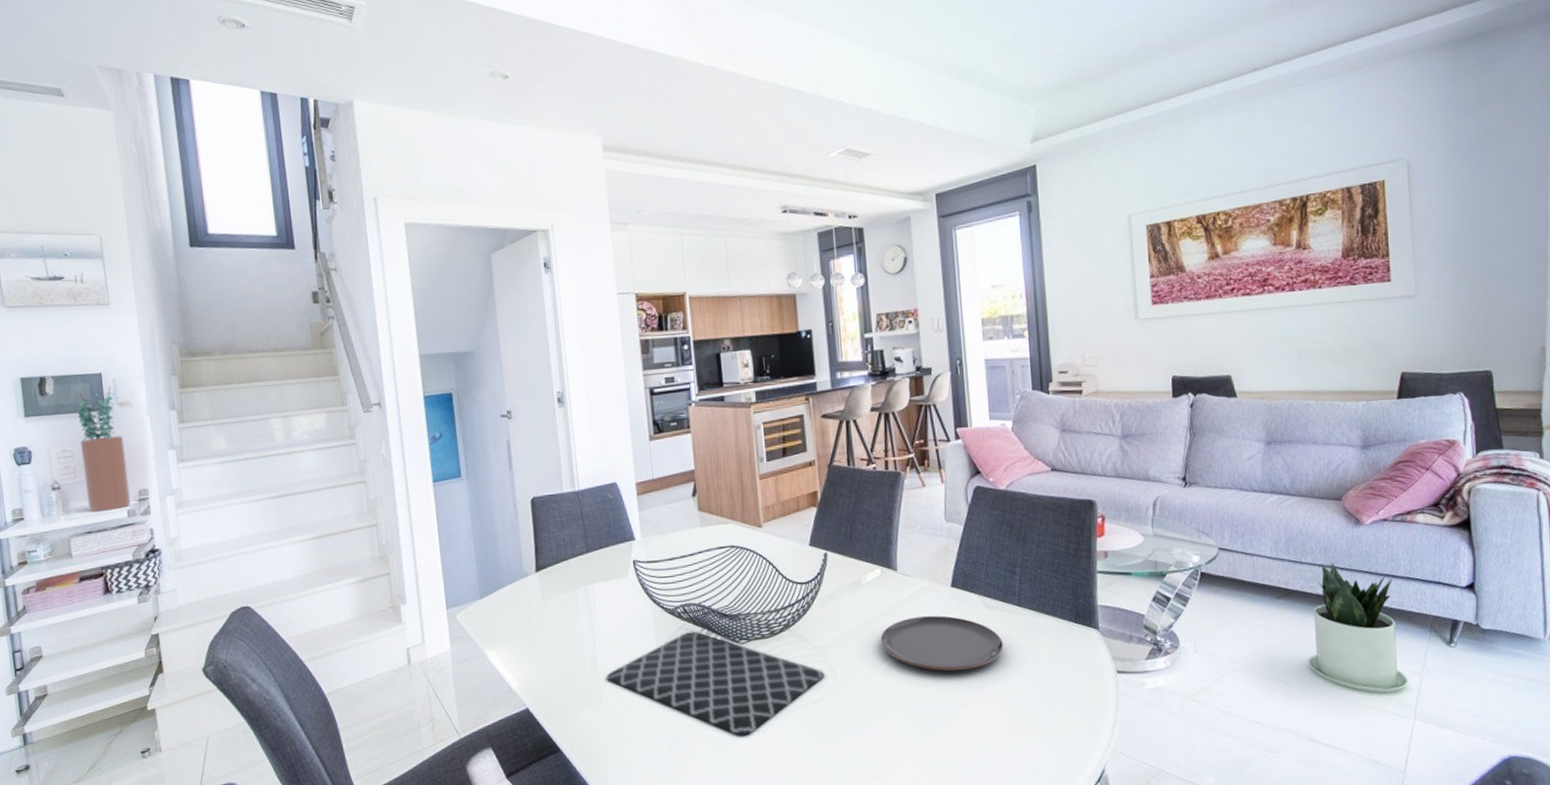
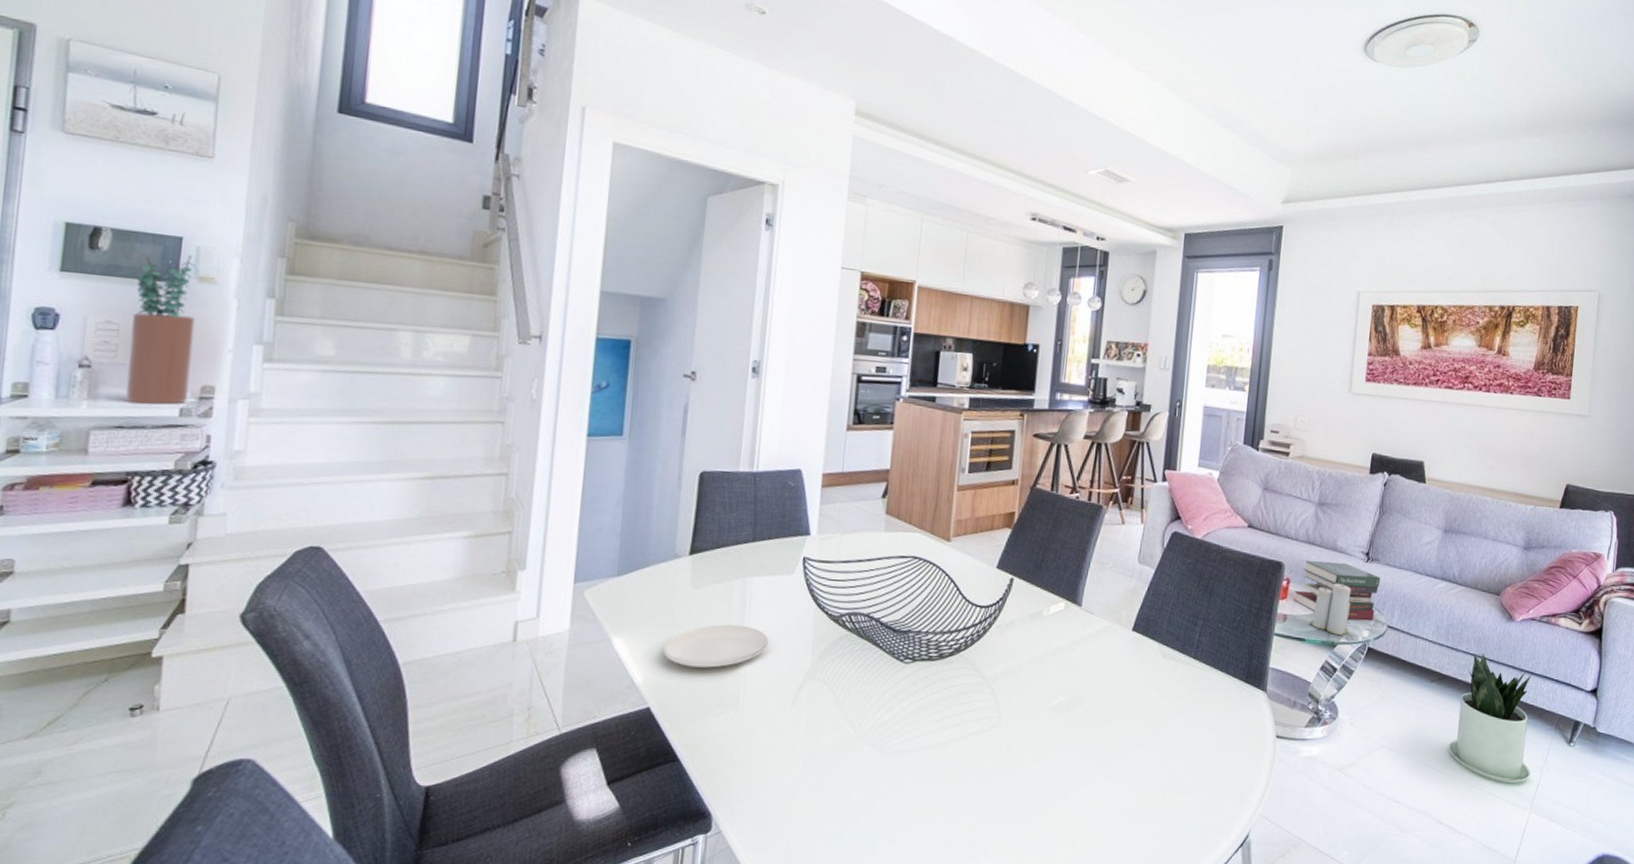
plate: none [529,627,618,670] -> present [663,624,770,668]
placemat: present [607,631,825,736] -> none [748,643,989,764]
plate: present [880,615,1003,671] -> none [1052,657,1173,719]
books: none [1111,492,1203,548] -> present [1293,561,1381,621]
candle: none [1133,509,1178,564] -> present [1310,580,1352,635]

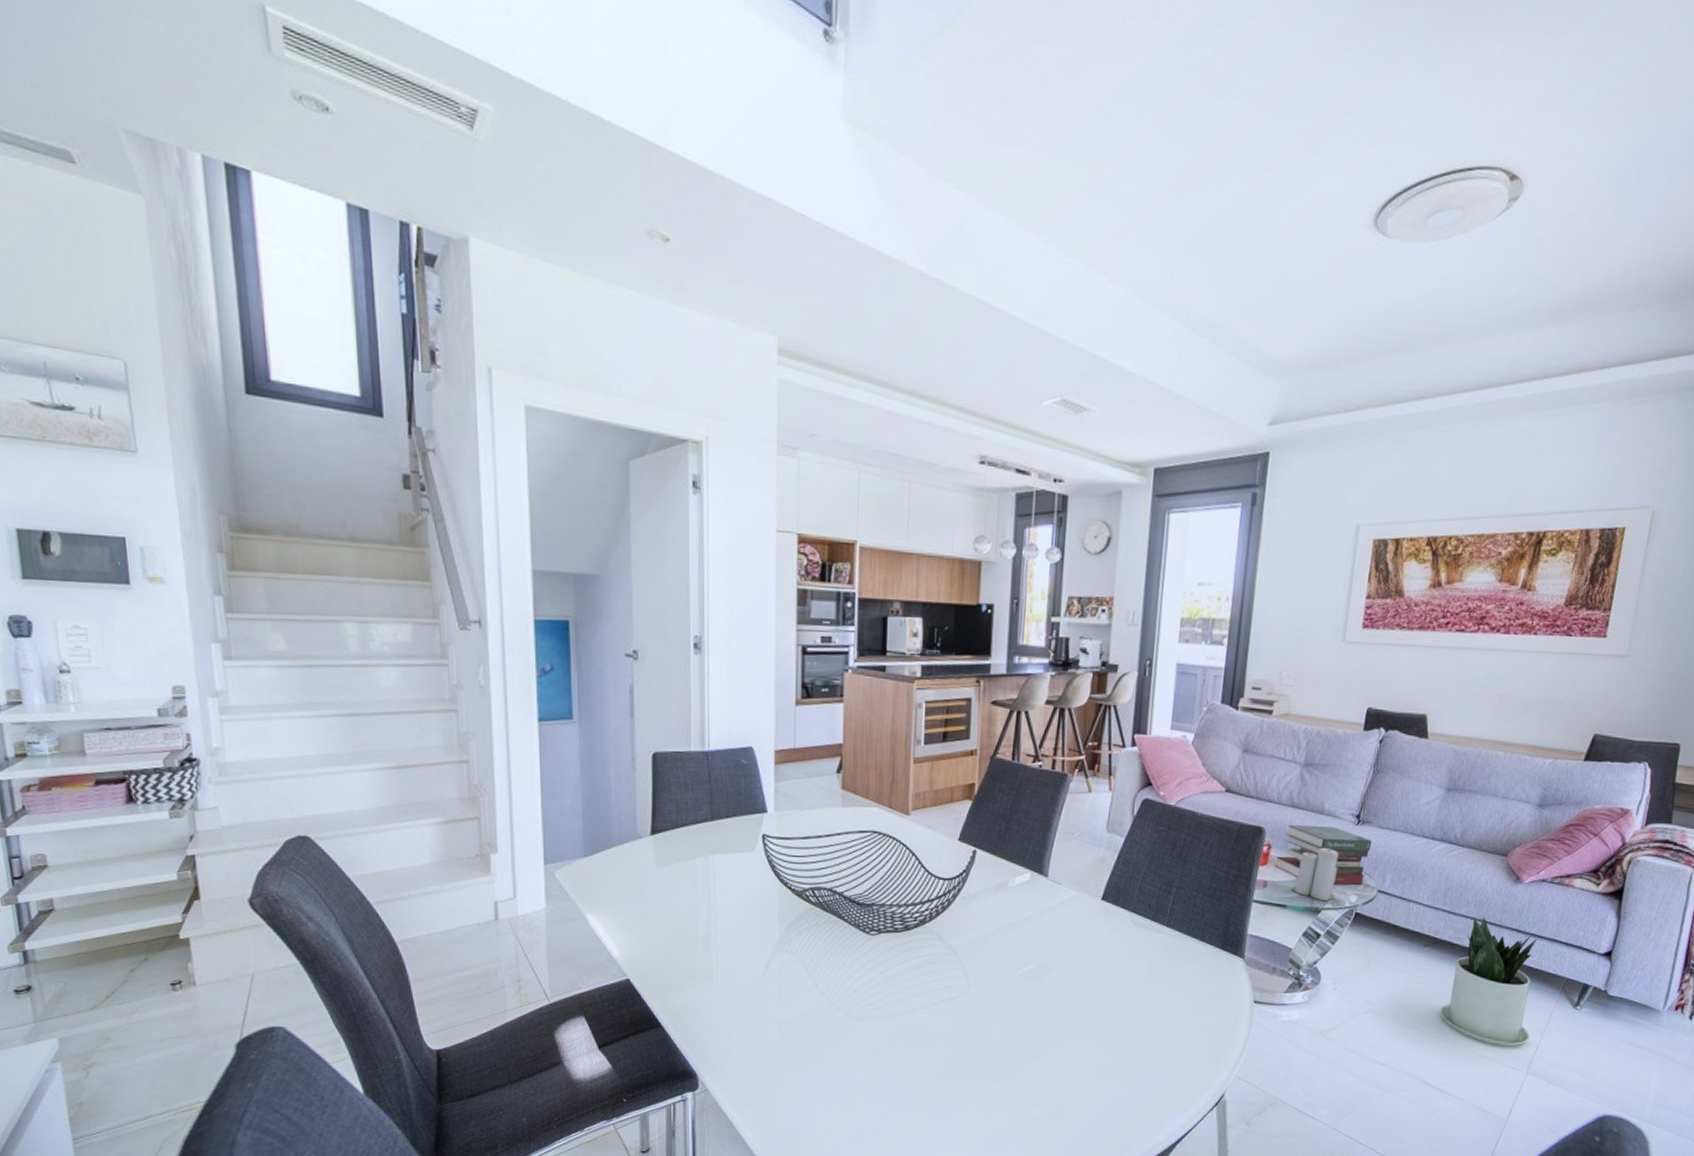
vase: present [125,255,196,406] -> none [92,555,162,707]
plate: present [663,624,770,668] -> none [636,901,737,942]

